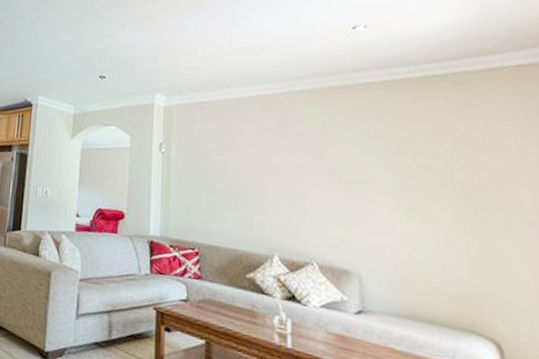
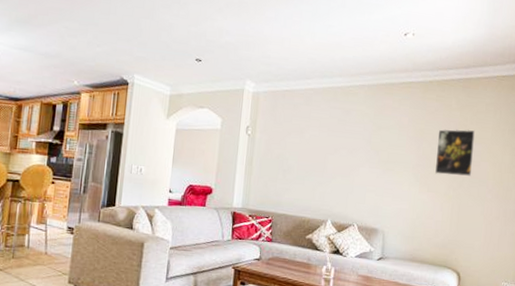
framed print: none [424,138,493,202] -> present [435,129,475,176]

